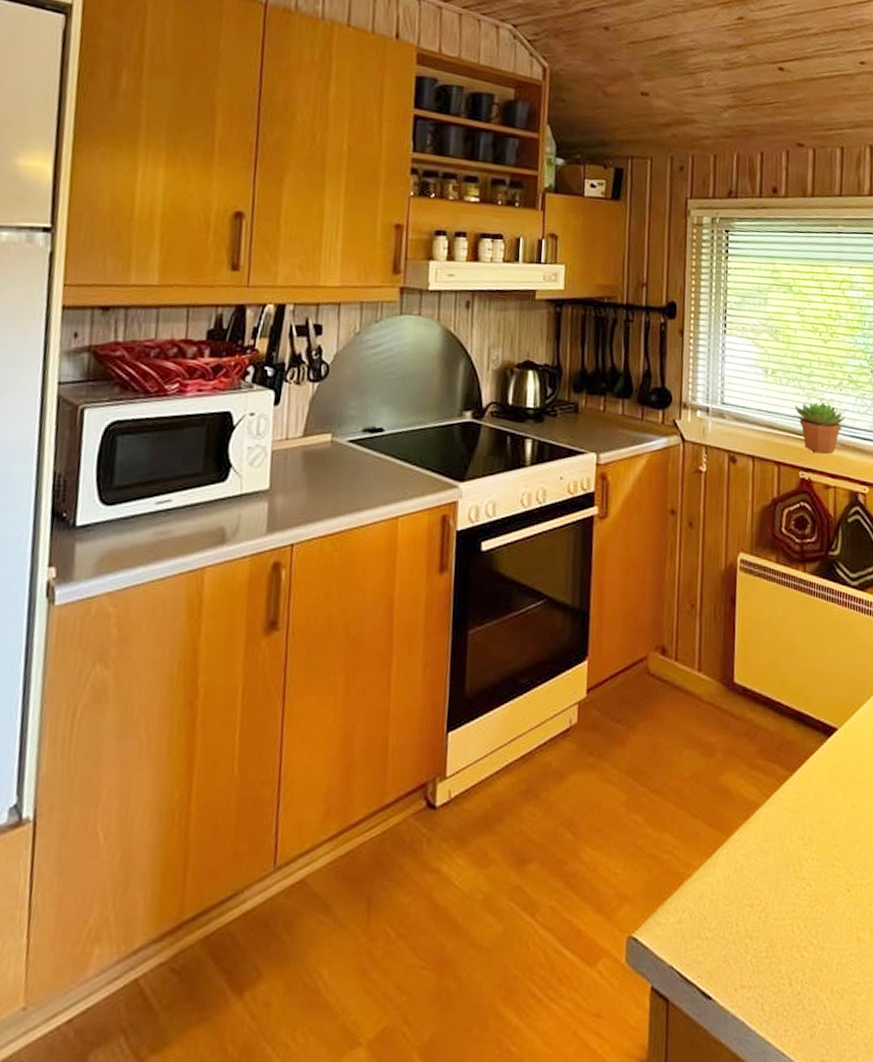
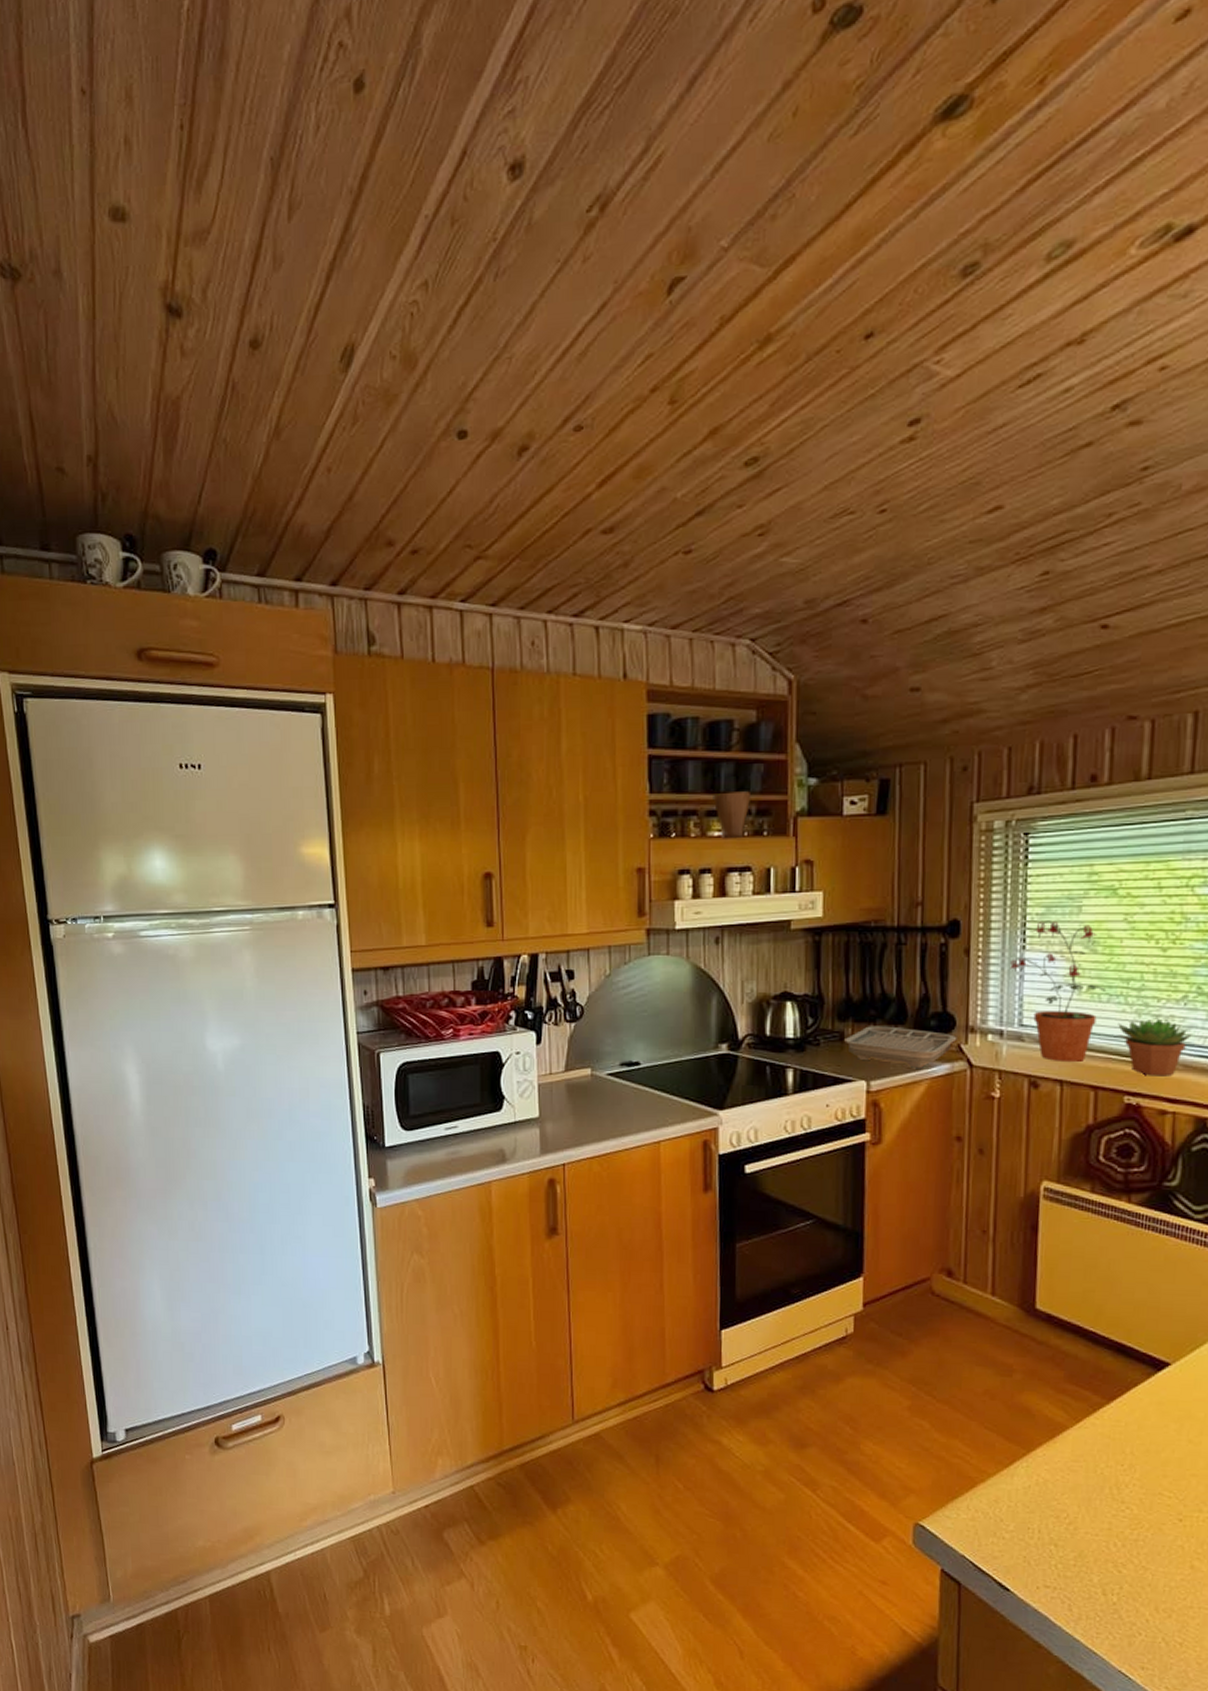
cup: none [472,160,506,207] -> present [714,791,750,839]
dish rack: none [578,398,673,442] -> present [844,1026,957,1068]
potted plant: none [714,309,785,440] -> present [1010,920,1105,1063]

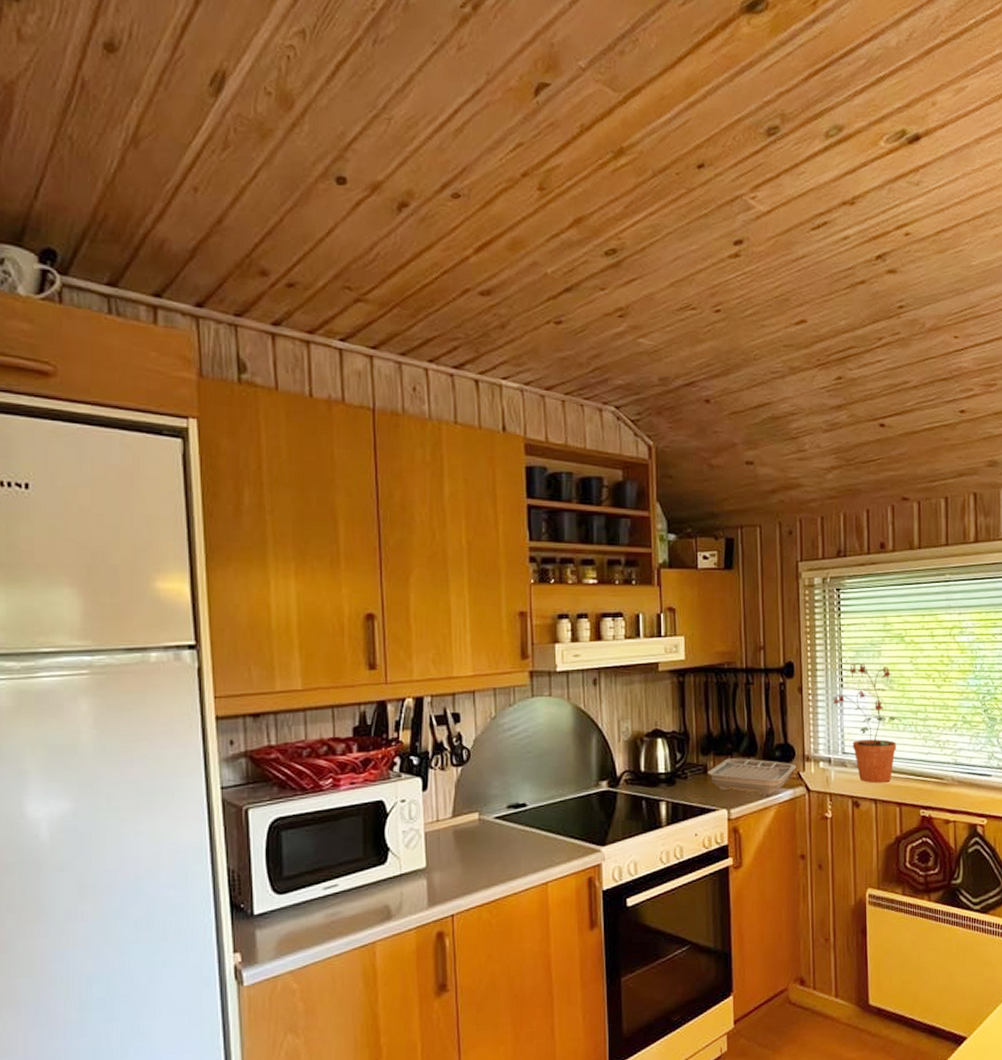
cup: present [714,791,750,839] -> none [588,543,620,587]
succulent plant: present [1117,1018,1192,1076] -> none [912,743,962,792]

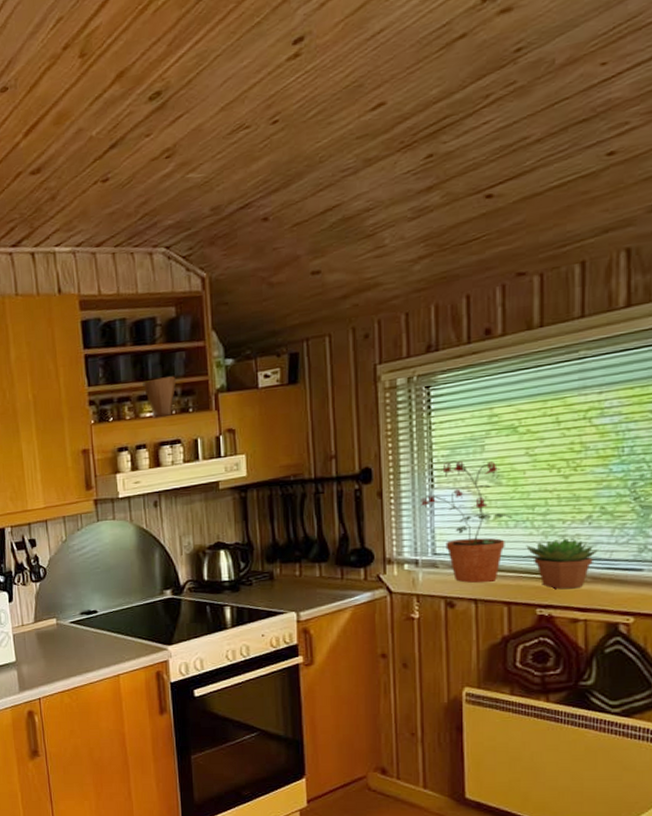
cup: none [588,543,620,587] -> present [144,376,175,419]
dish rack: present [708,758,797,795] -> none [274,564,376,598]
succulent plant: none [912,743,962,792] -> present [526,538,598,590]

